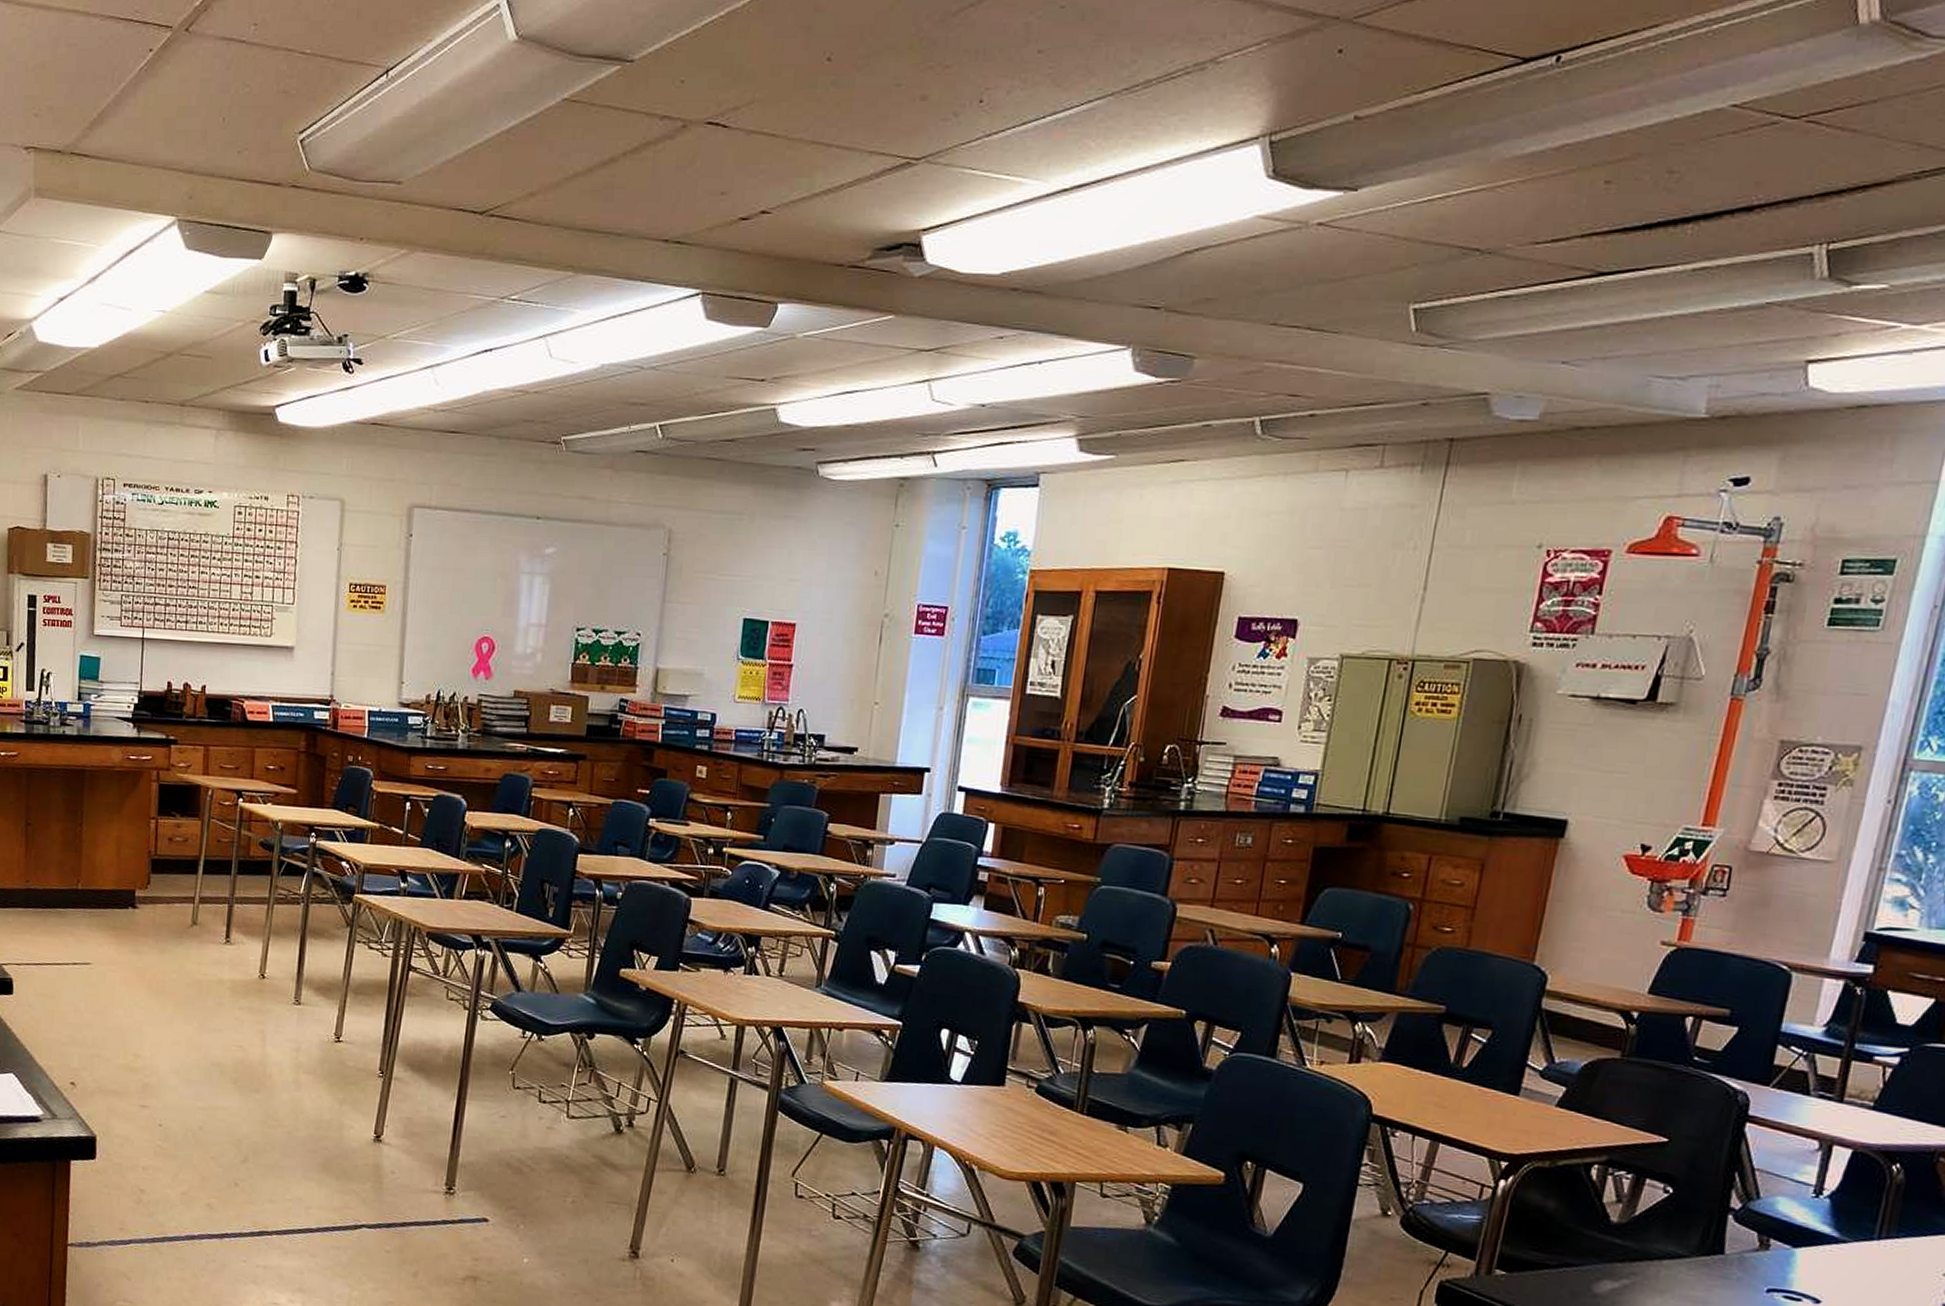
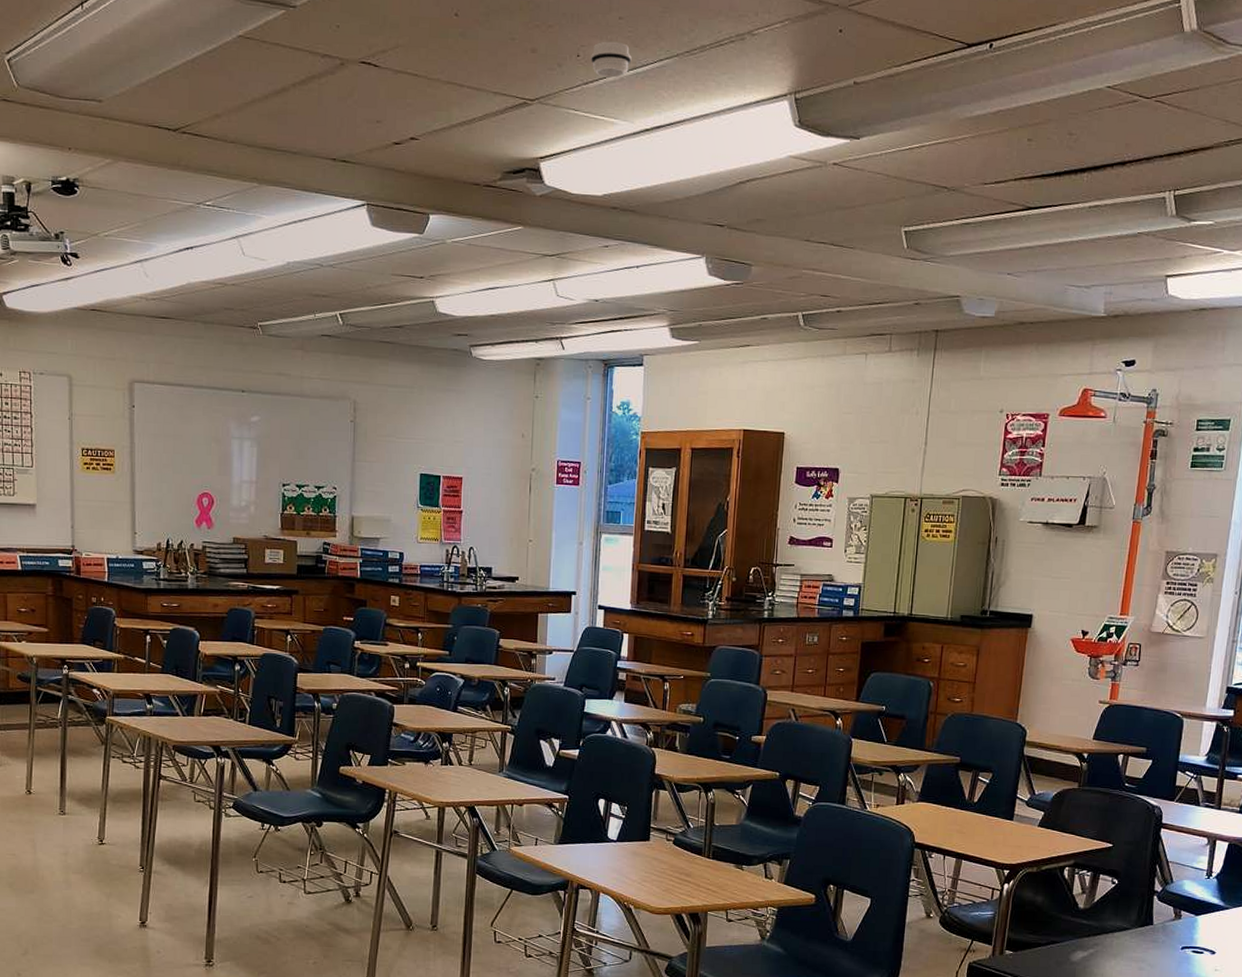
smoke detector: none [997,81,1052,127] -> present [591,41,632,78]

